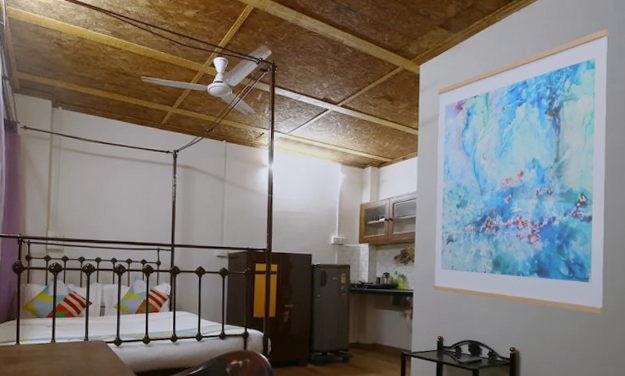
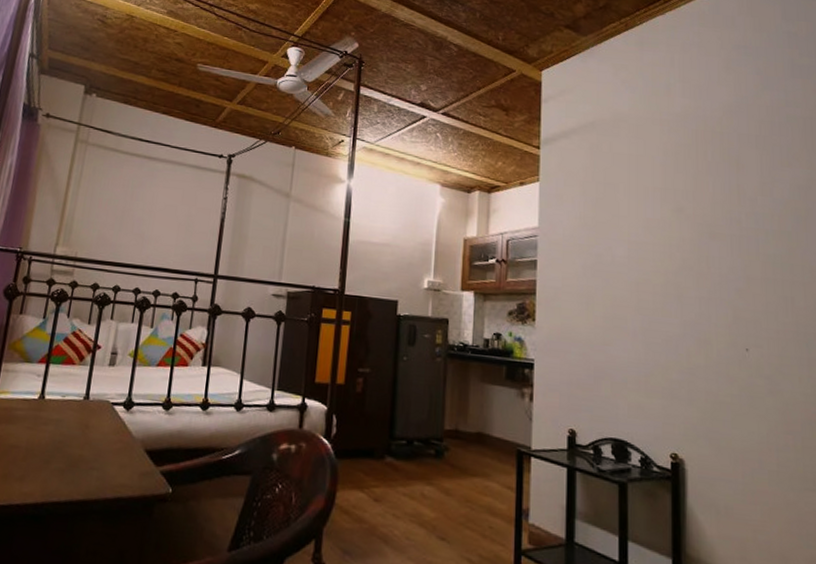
wall art: present [432,29,609,314] -> none [560,41,802,414]

